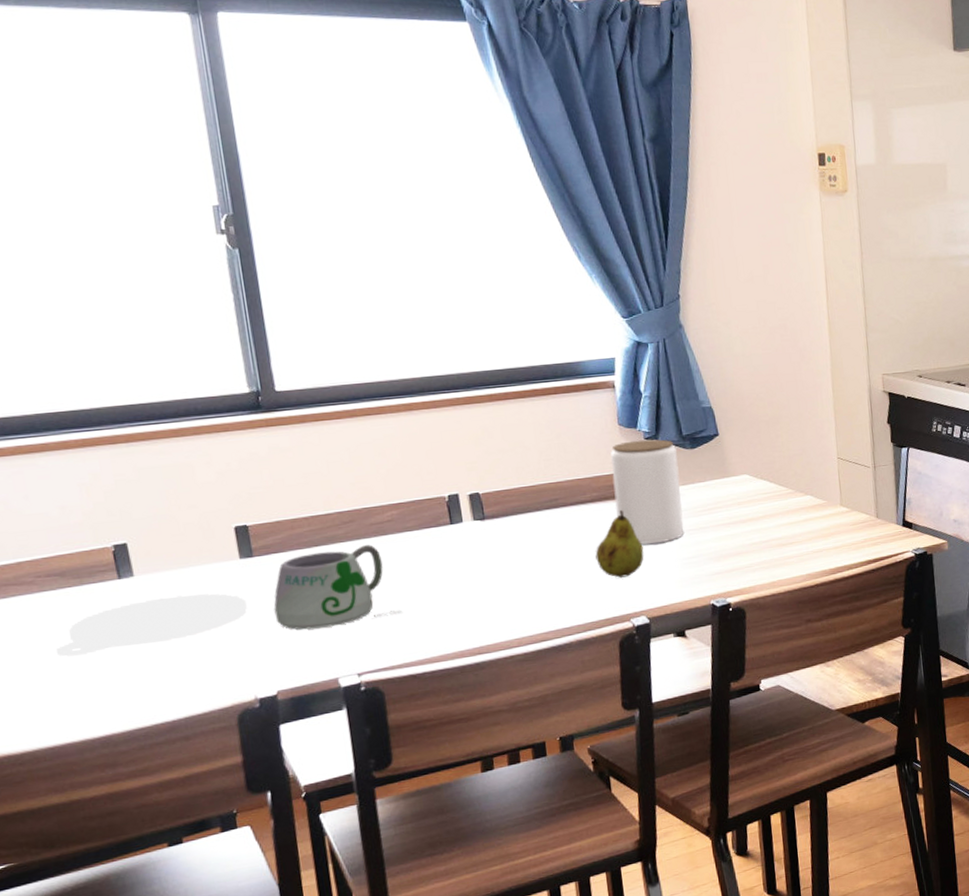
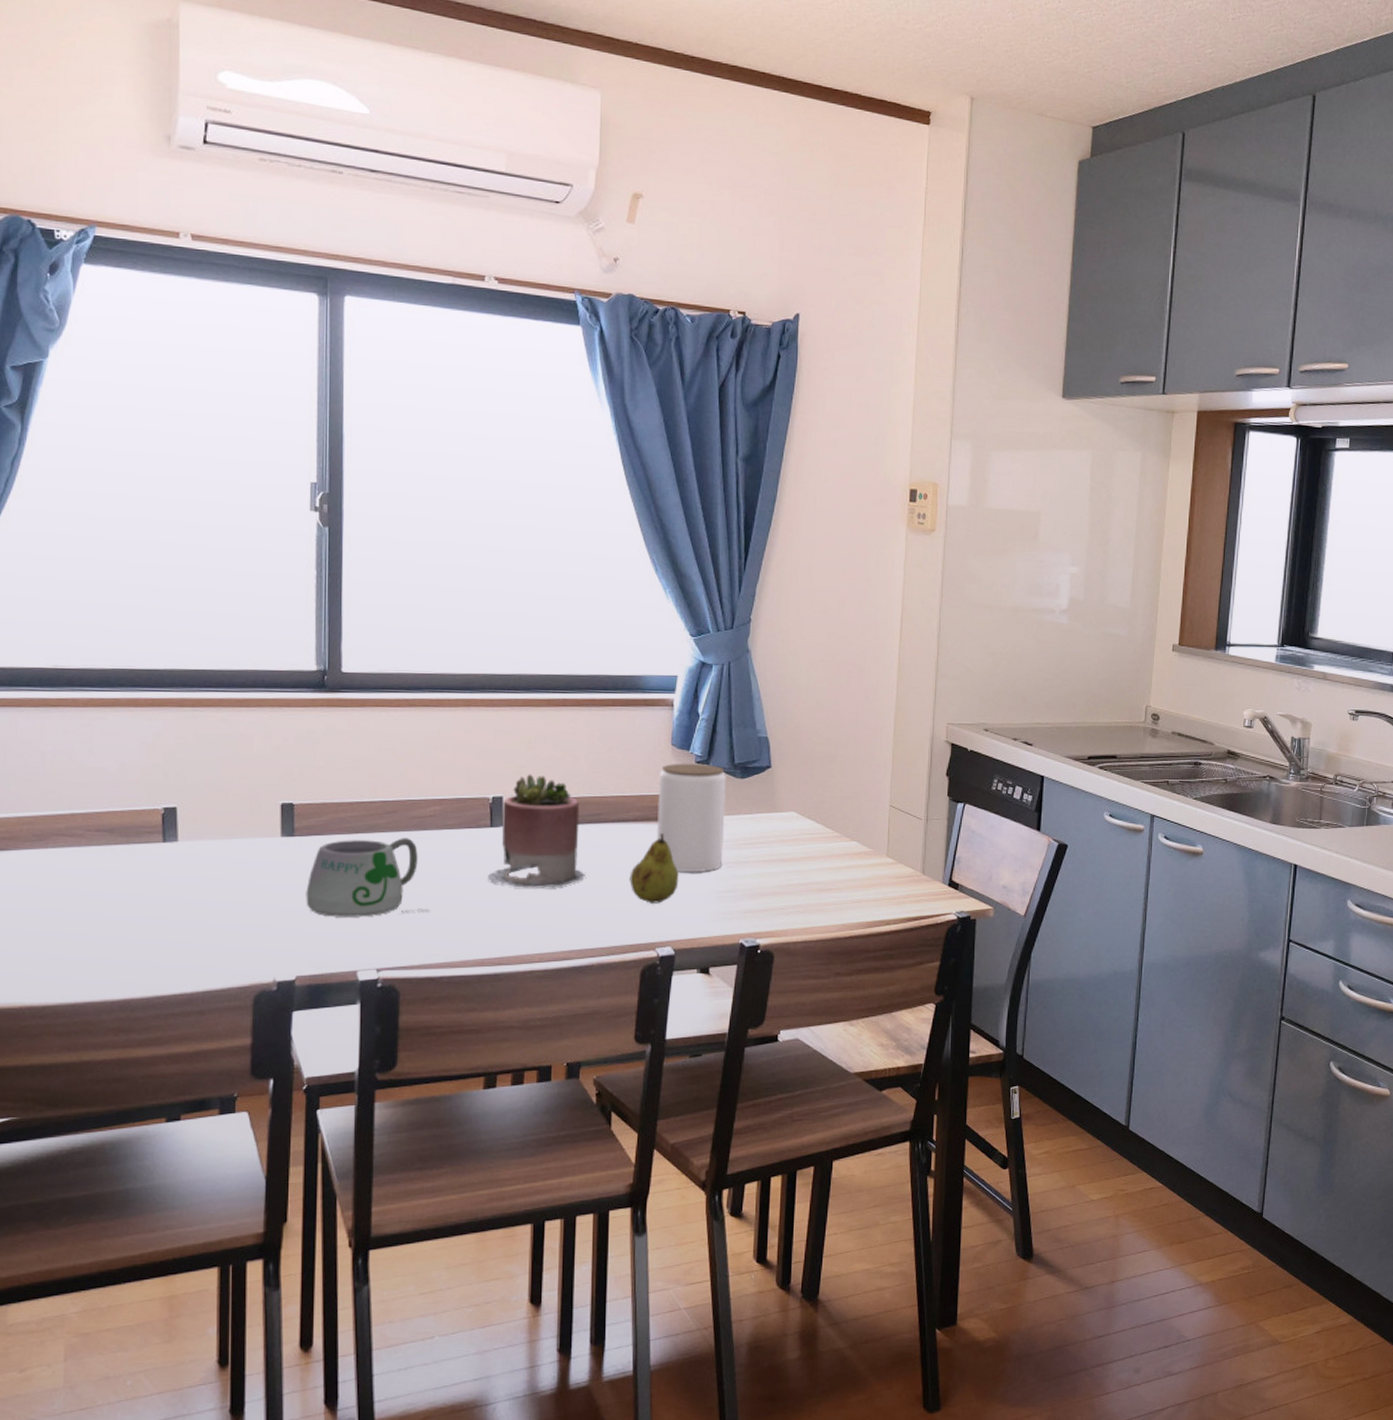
plate: present [55,593,248,657] -> none [92,866,280,914]
succulent planter: none [454,469,552,579] -> present [487,774,585,888]

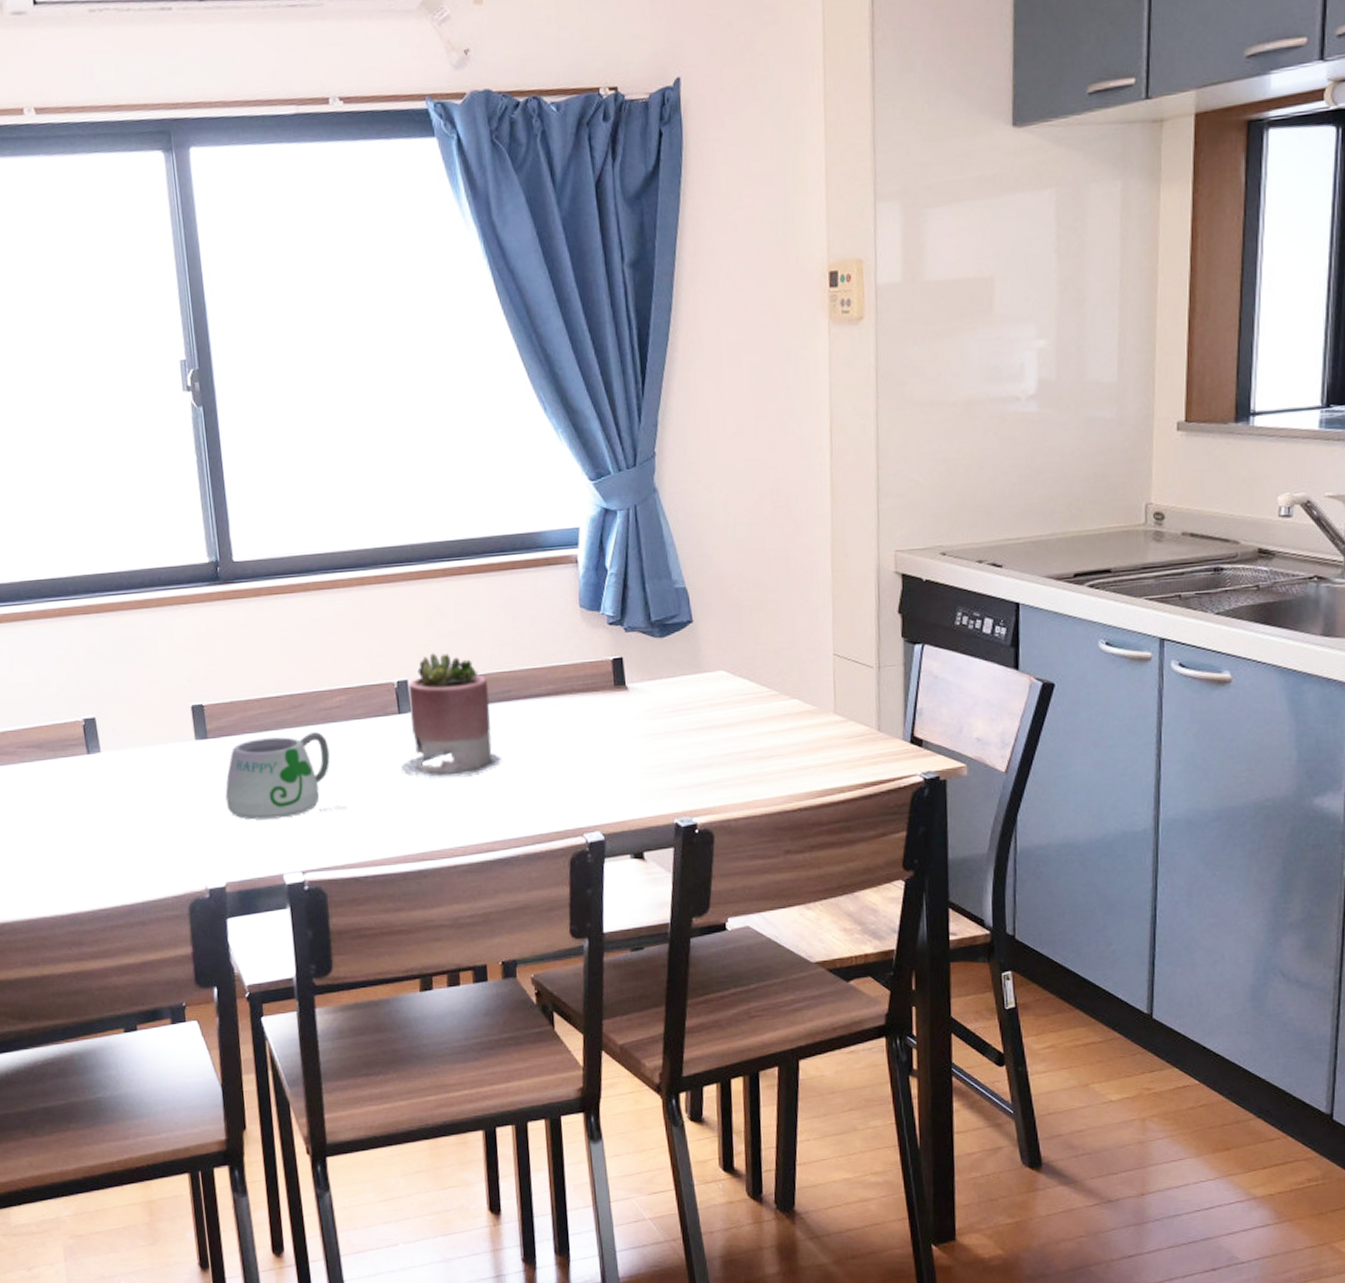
fruit: present [629,834,679,904] -> none [548,707,602,785]
jar: present [656,763,727,873] -> none [570,624,648,749]

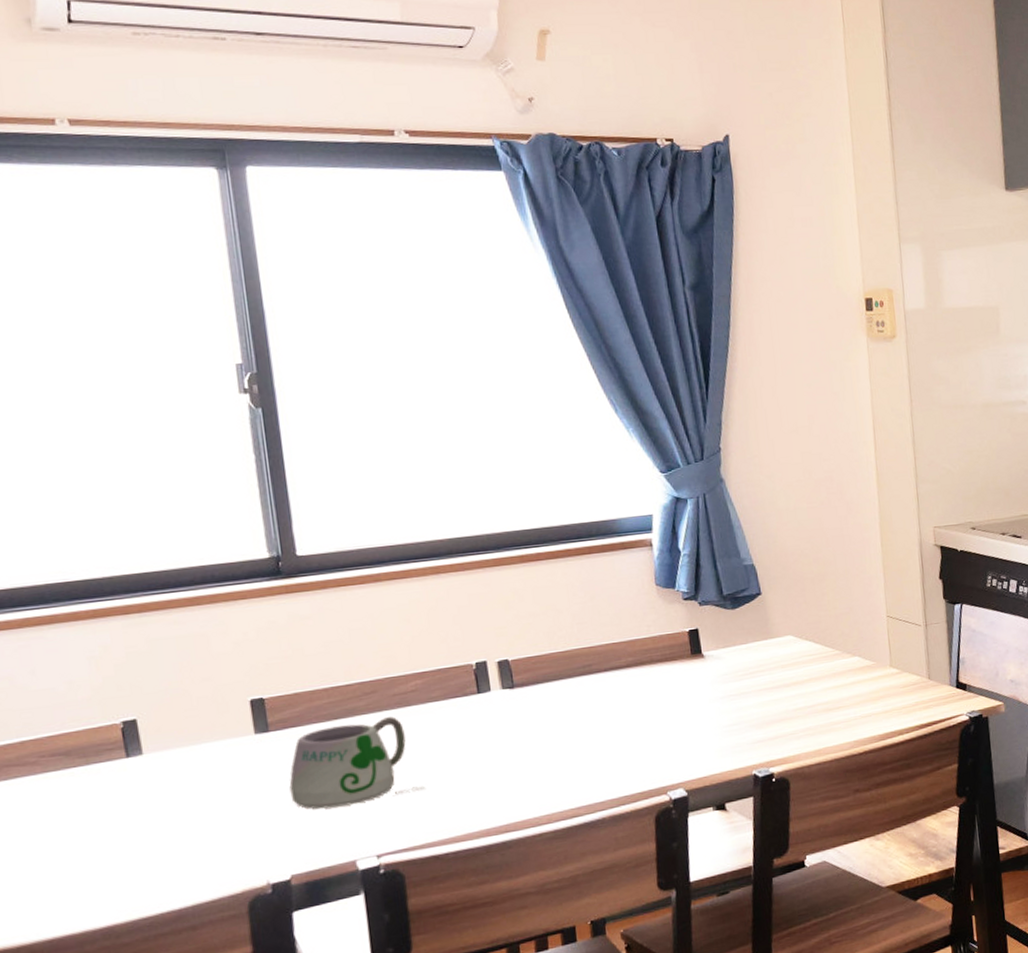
succulent planter: present [400,653,501,777] -> none [481,634,584,751]

